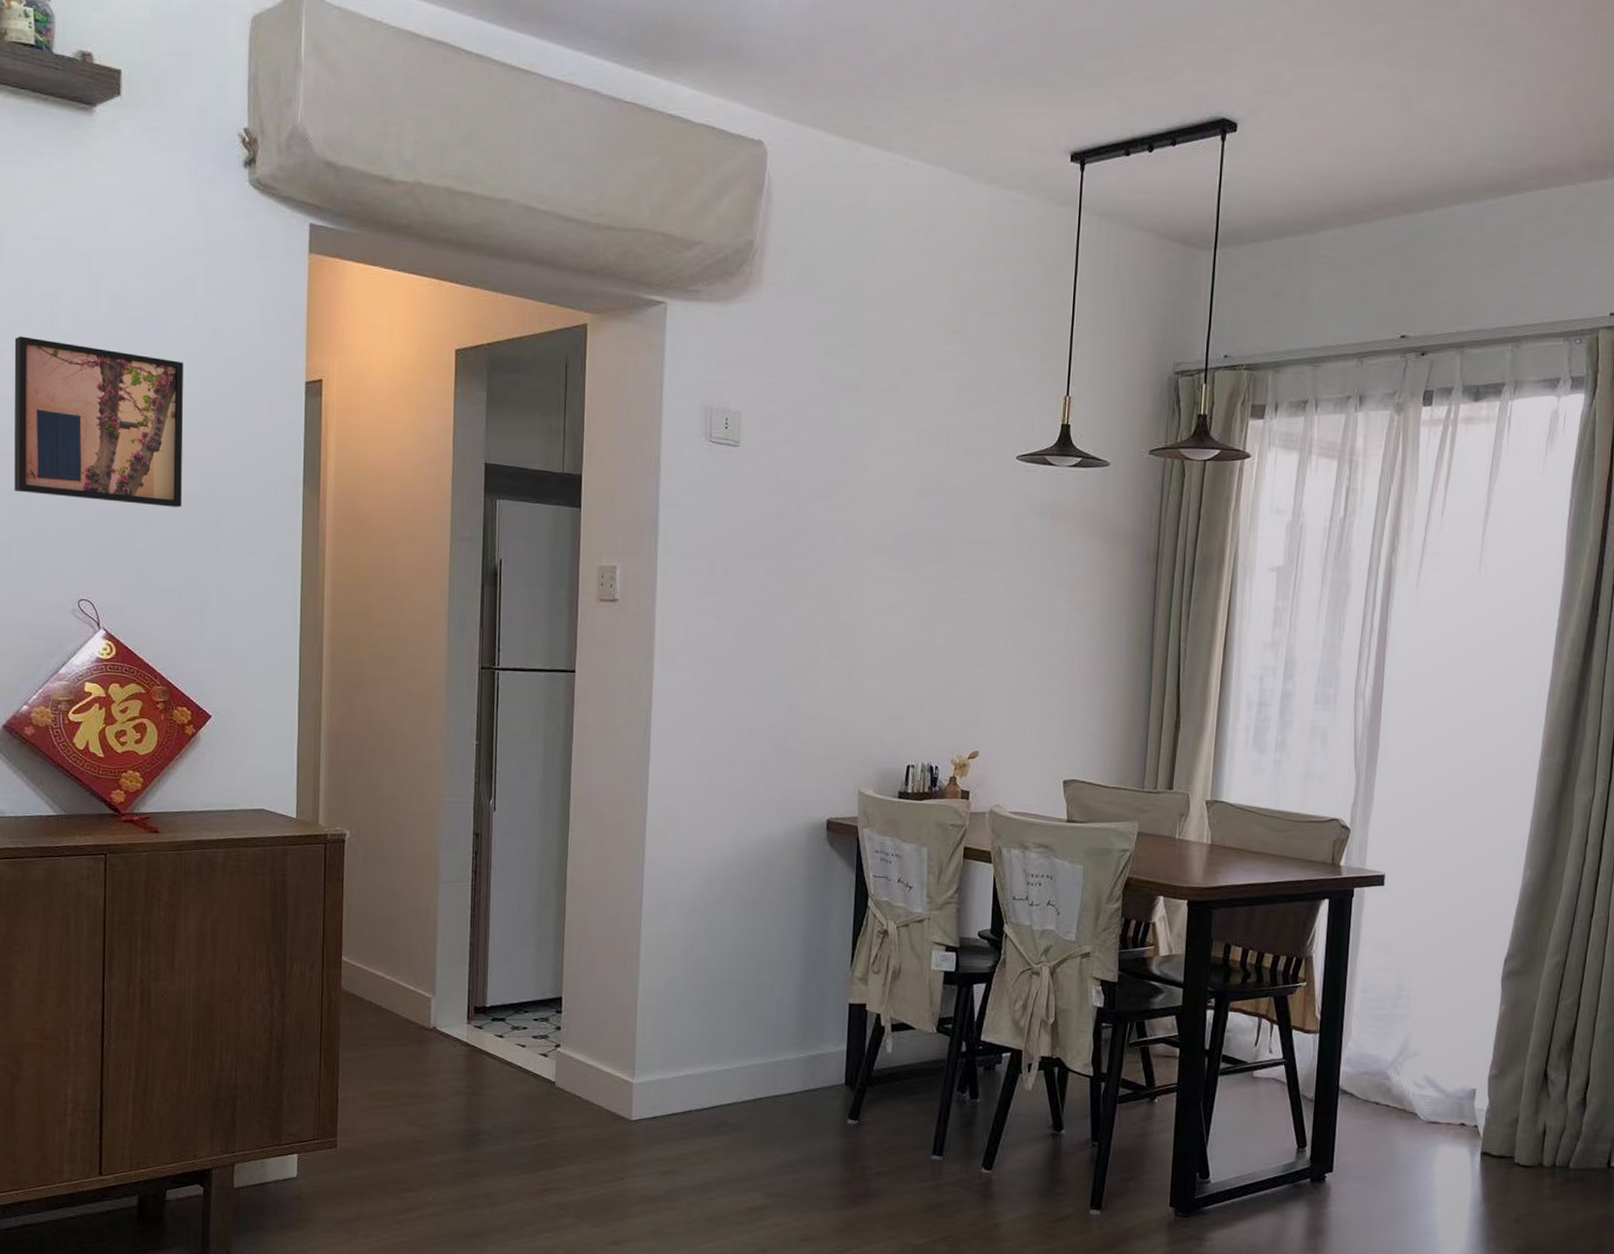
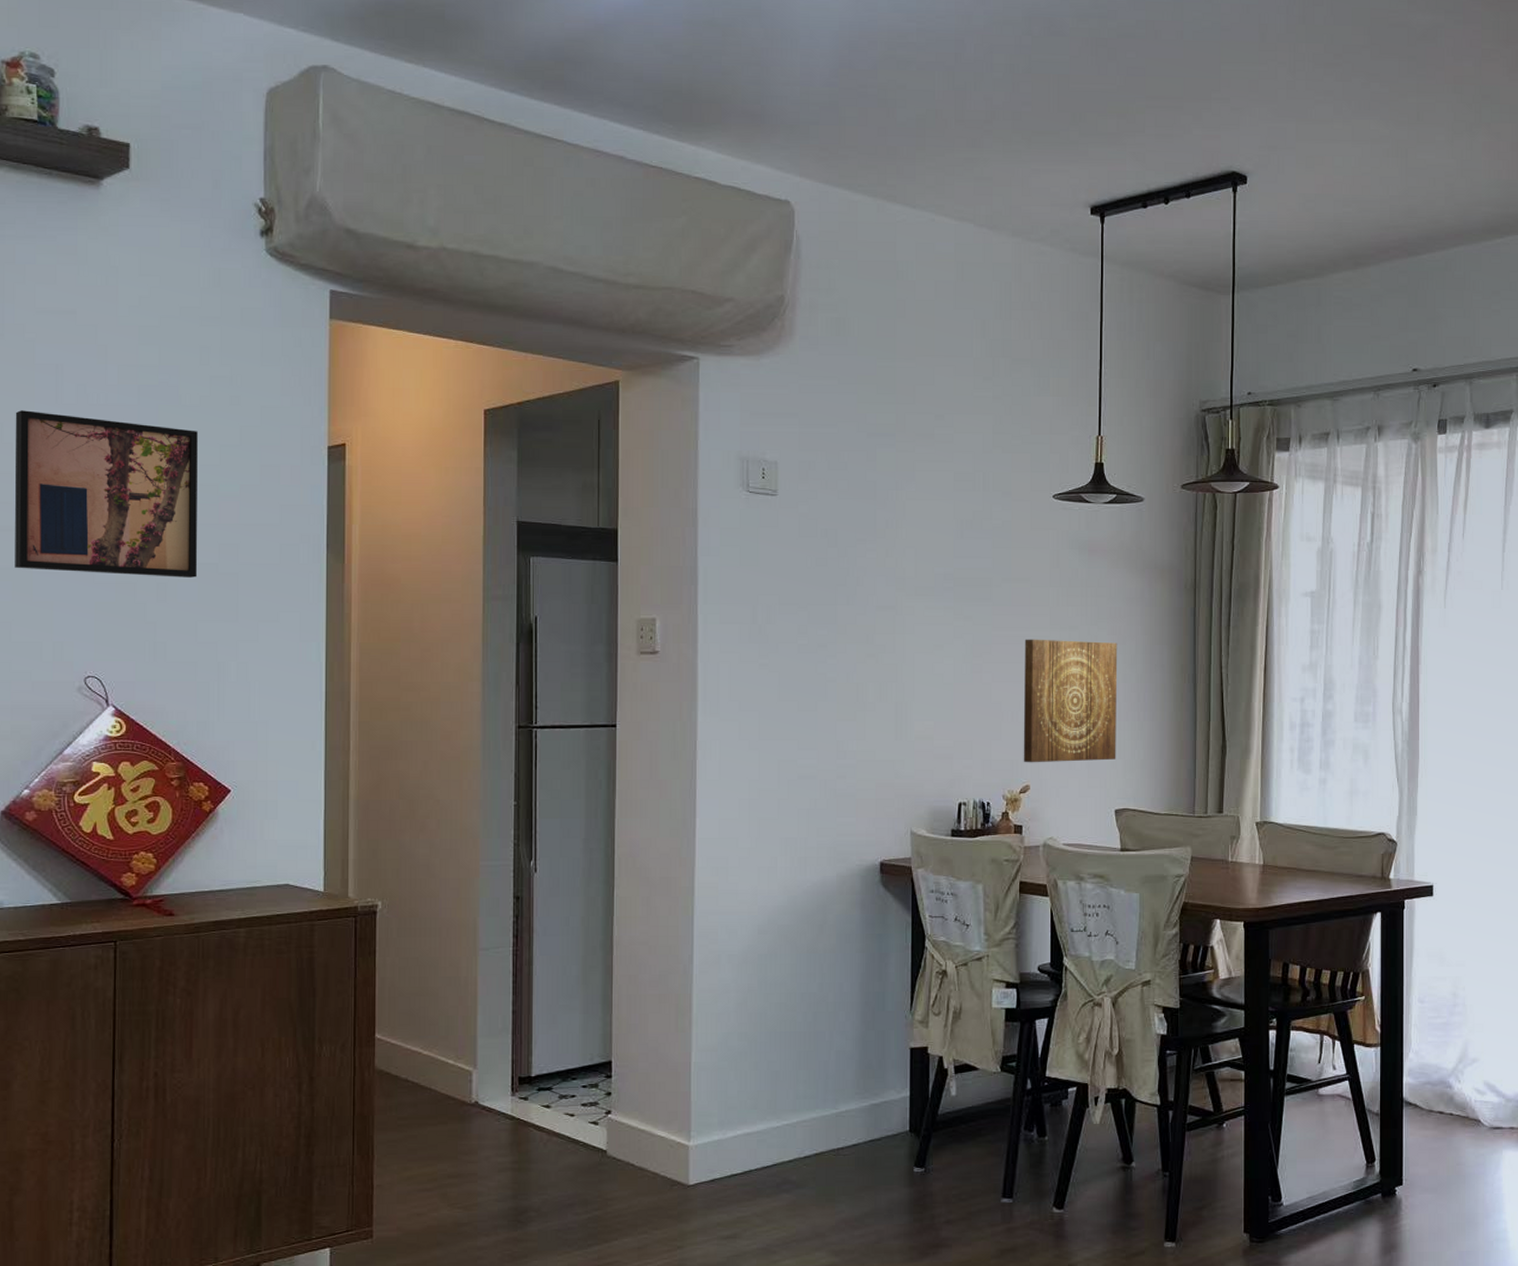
wall art: none [973,603,1075,730] -> present [1023,639,1118,763]

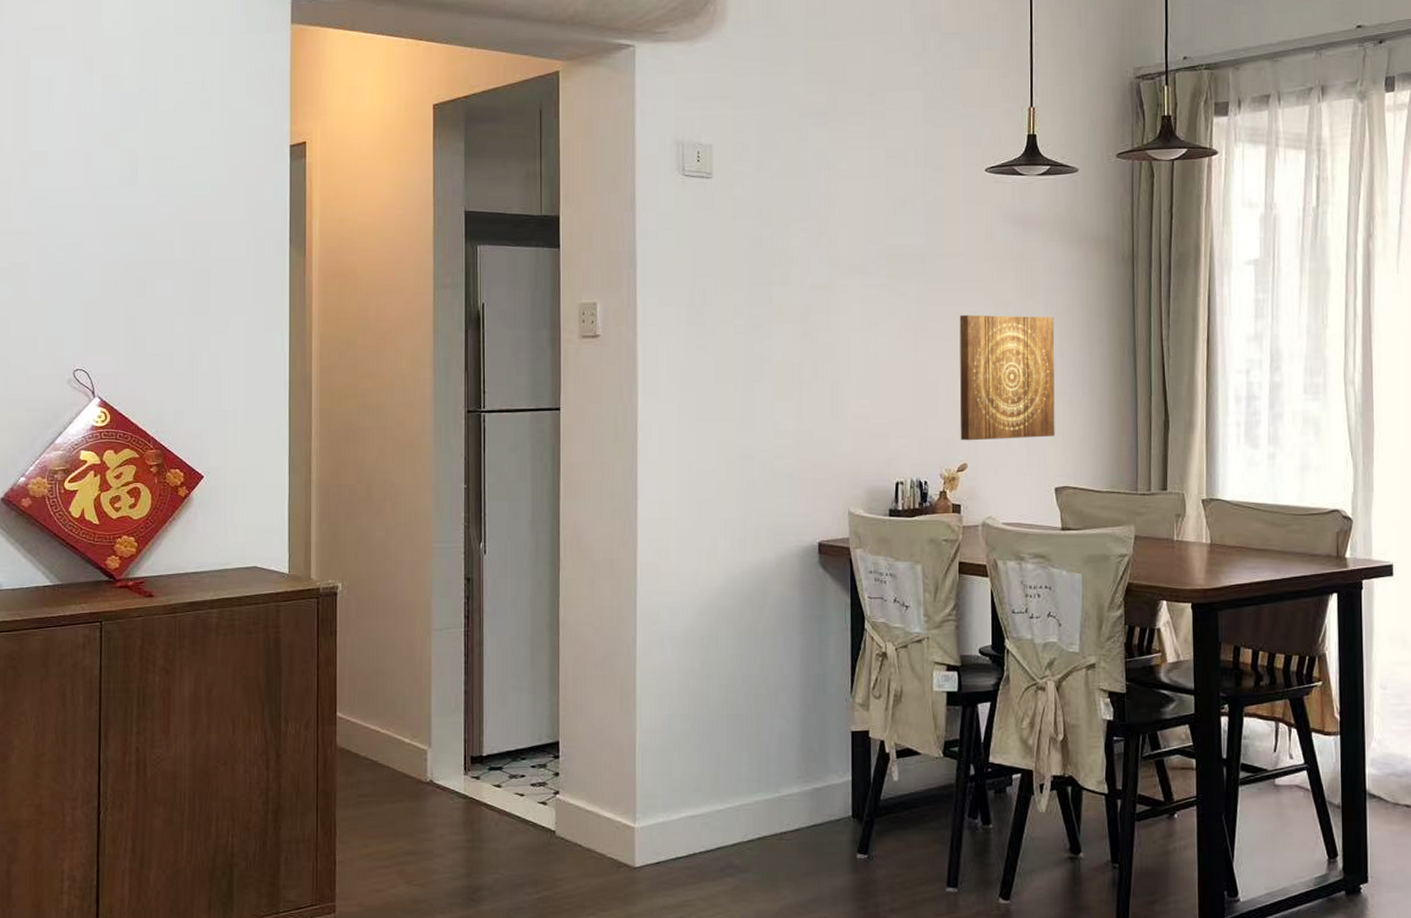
wall art: present [14,410,198,578] -> none [12,121,173,274]

